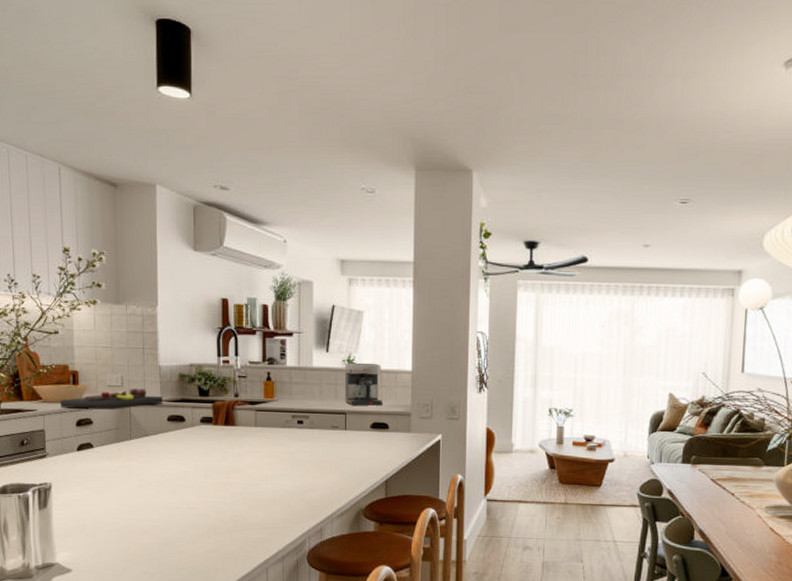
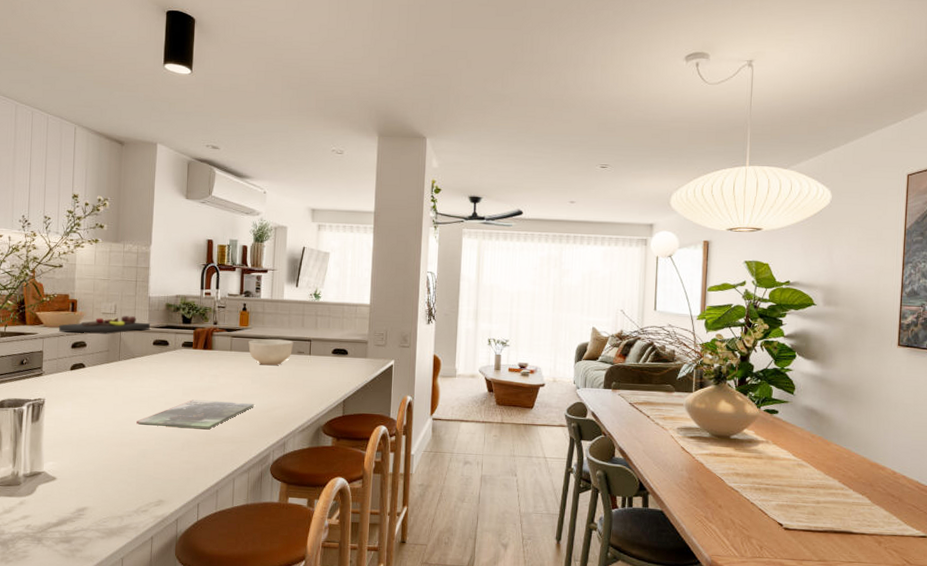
magazine: none [155,482,286,514] -> present [136,399,254,429]
bowl: none [275,412,327,443] -> present [248,338,294,366]
coffee maker: present [345,362,382,406] -> none [311,296,344,334]

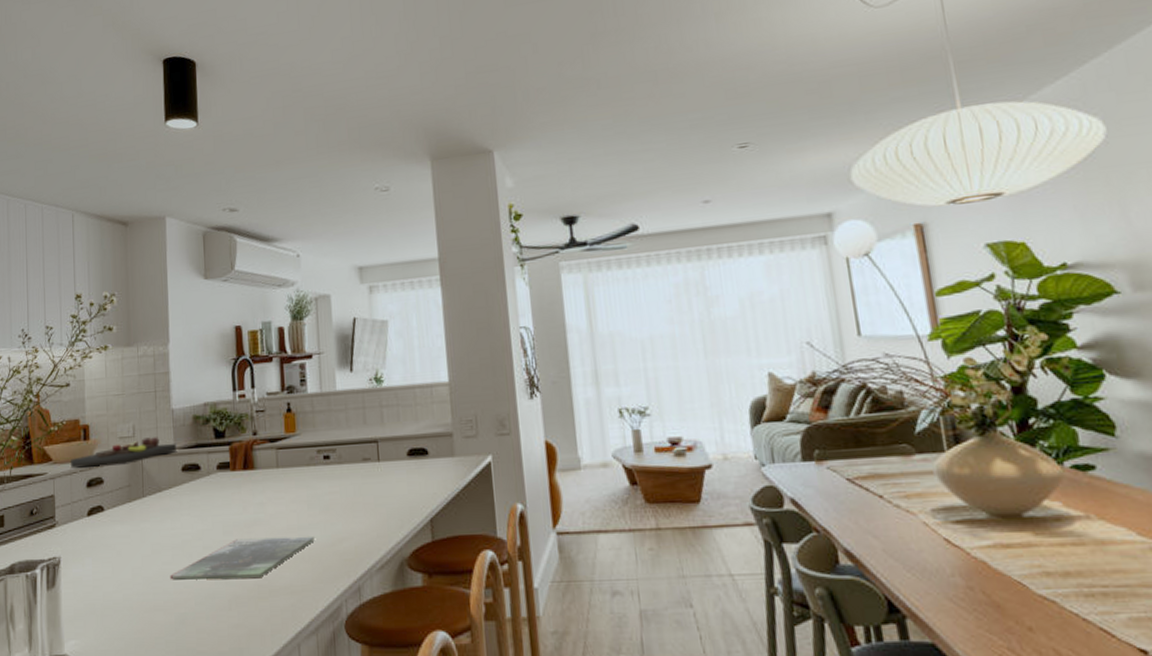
bowl: present [248,338,294,366] -> none [298,443,356,483]

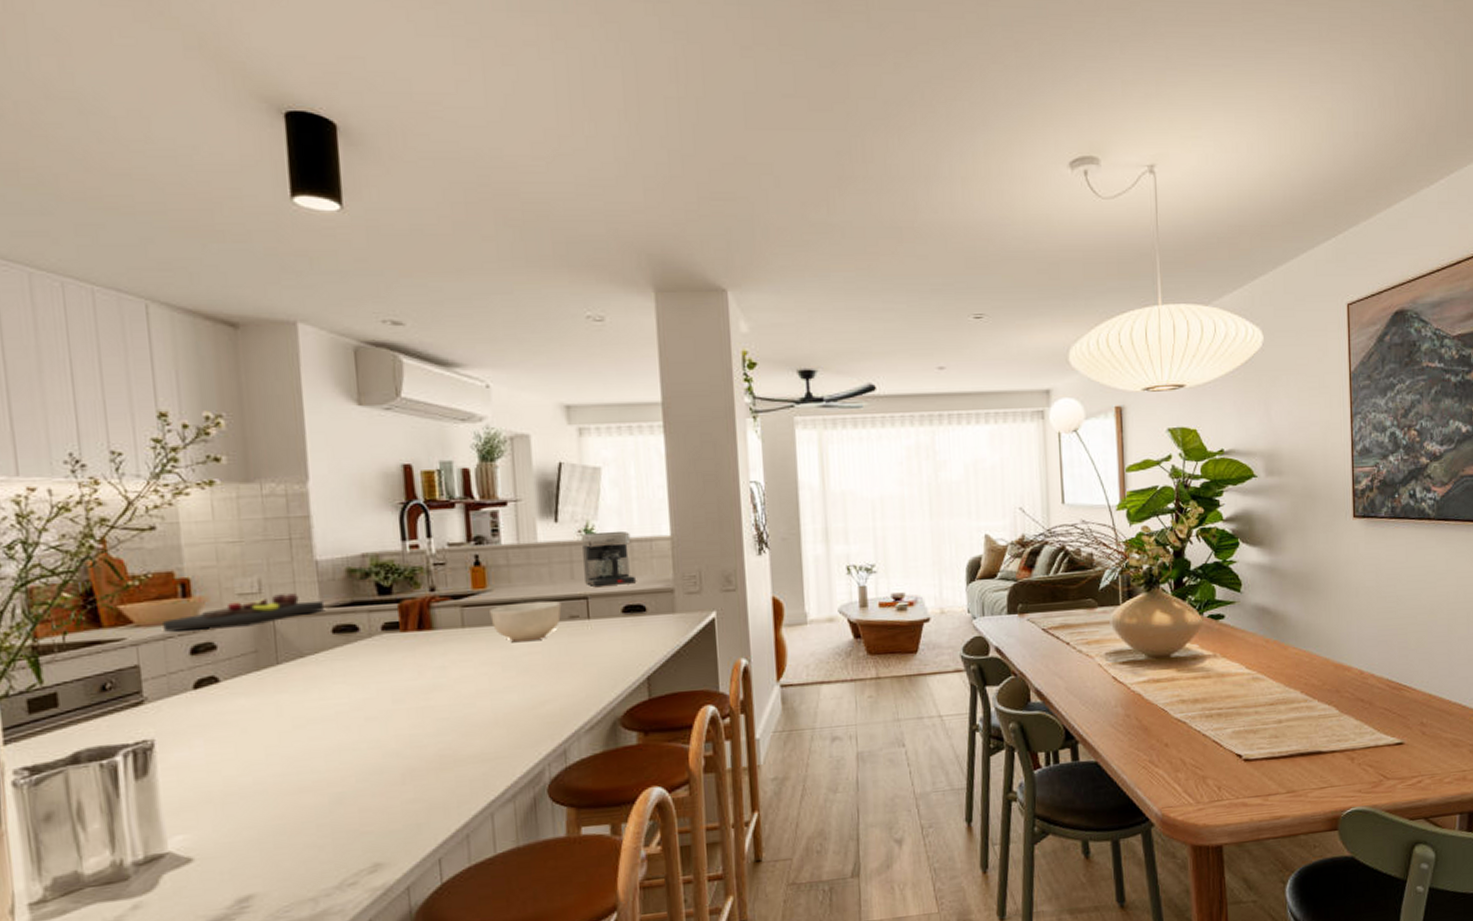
magazine: present [170,536,315,580] -> none [320,700,511,757]
bowl: none [298,443,356,483] -> present [490,600,562,643]
coffee maker: none [372,378,418,432] -> present [582,530,635,588]

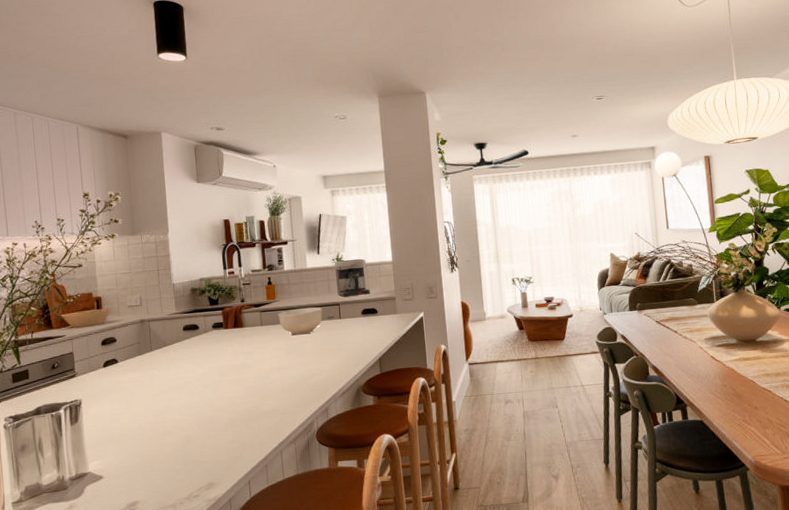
cutting board: present [163,593,325,632] -> none [86,305,179,331]

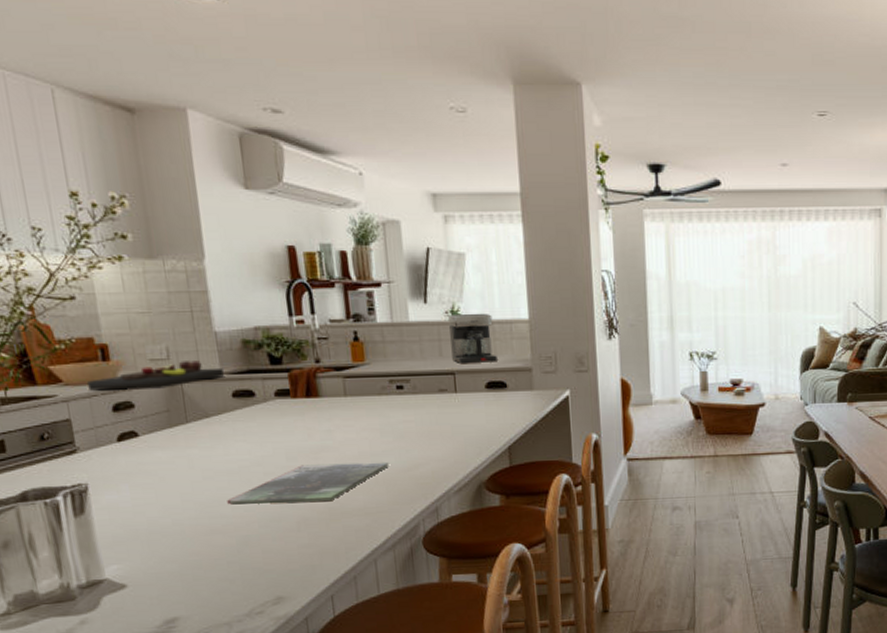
cutting board: none [86,305,179,331] -> present [87,360,225,391]
magazine: none [176,374,292,412] -> present [227,462,389,505]
bowl: present [278,306,323,335] -> none [368,374,432,412]

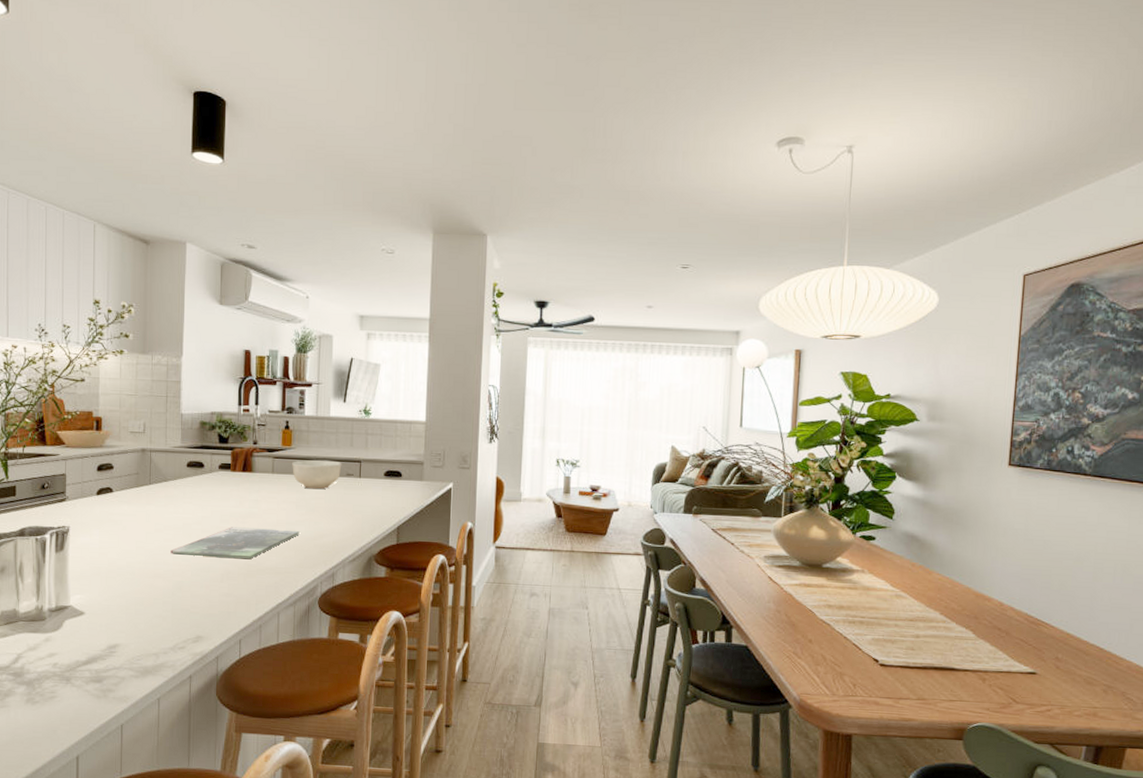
cutting board: present [87,360,225,391] -> none [83,435,184,456]
bowl: none [368,374,432,412] -> present [292,459,342,490]
coffee maker: present [449,313,497,365] -> none [360,412,396,455]

